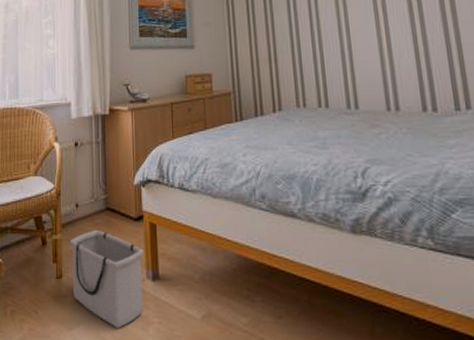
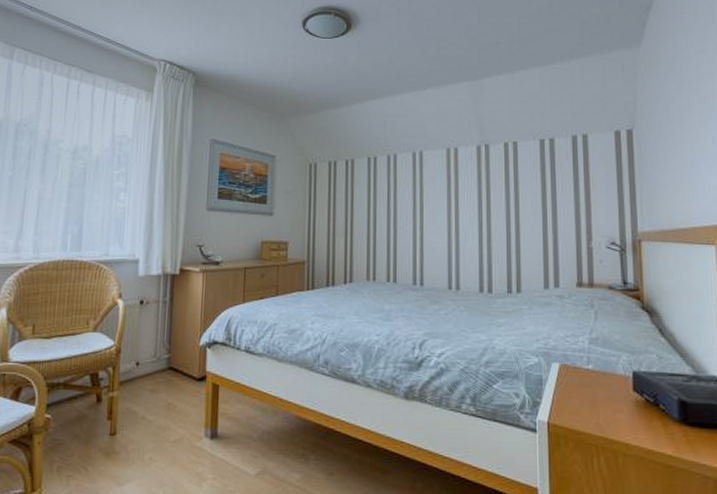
storage bin: present [69,229,144,328] -> none [126,388,205,484]

